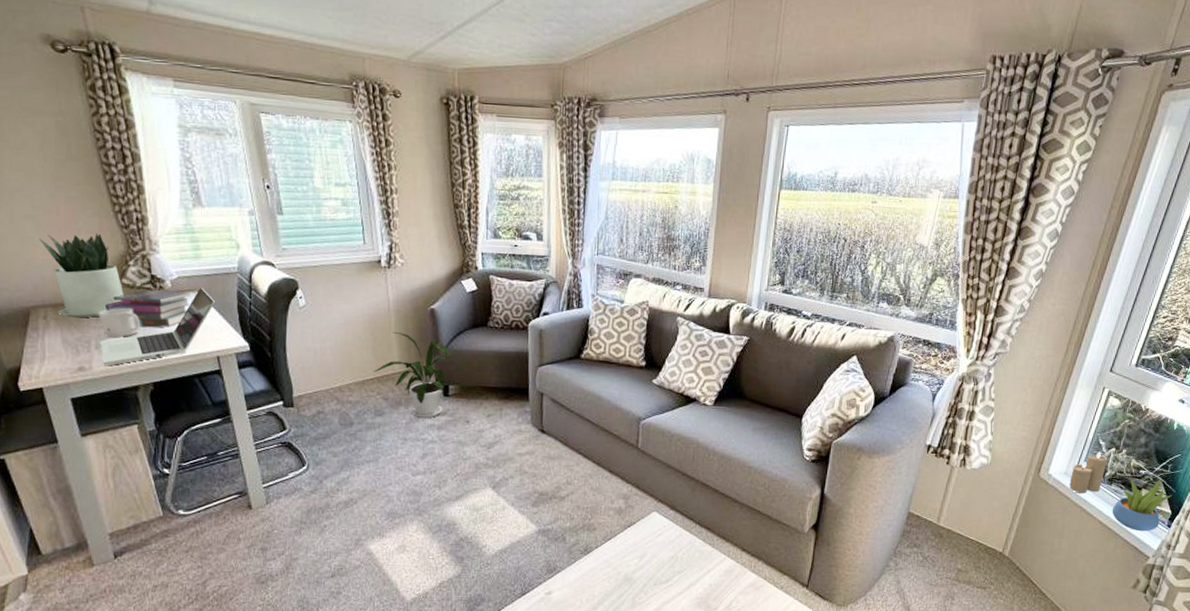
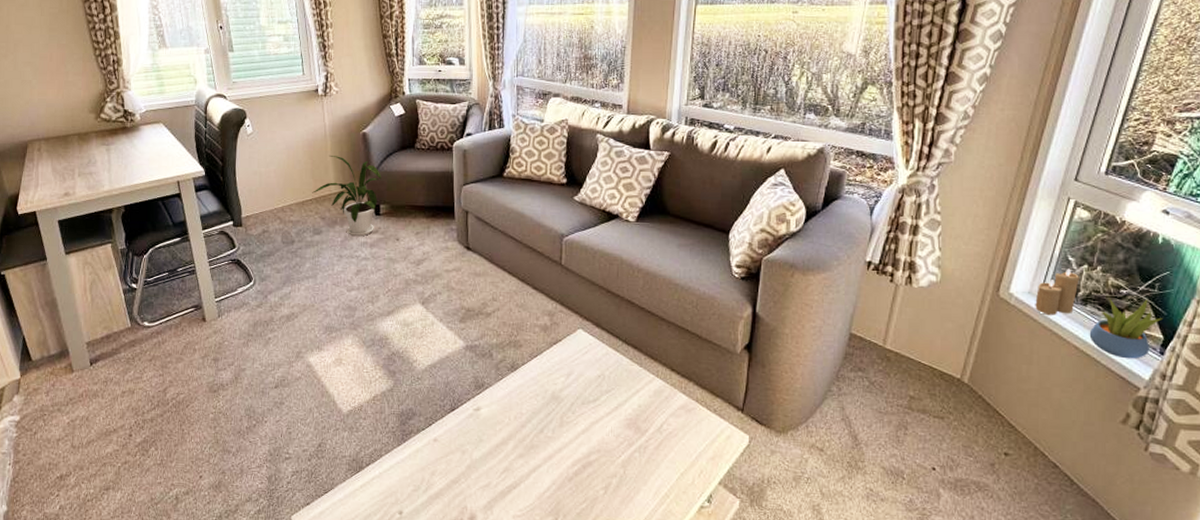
planter: present [39,233,124,318] -> none [36,75,102,150]
mug: present [97,308,141,338] -> none [80,140,115,166]
laptop: present [101,287,215,366] -> none [83,119,176,192]
books: present [104,290,191,328] -> none [86,123,156,157]

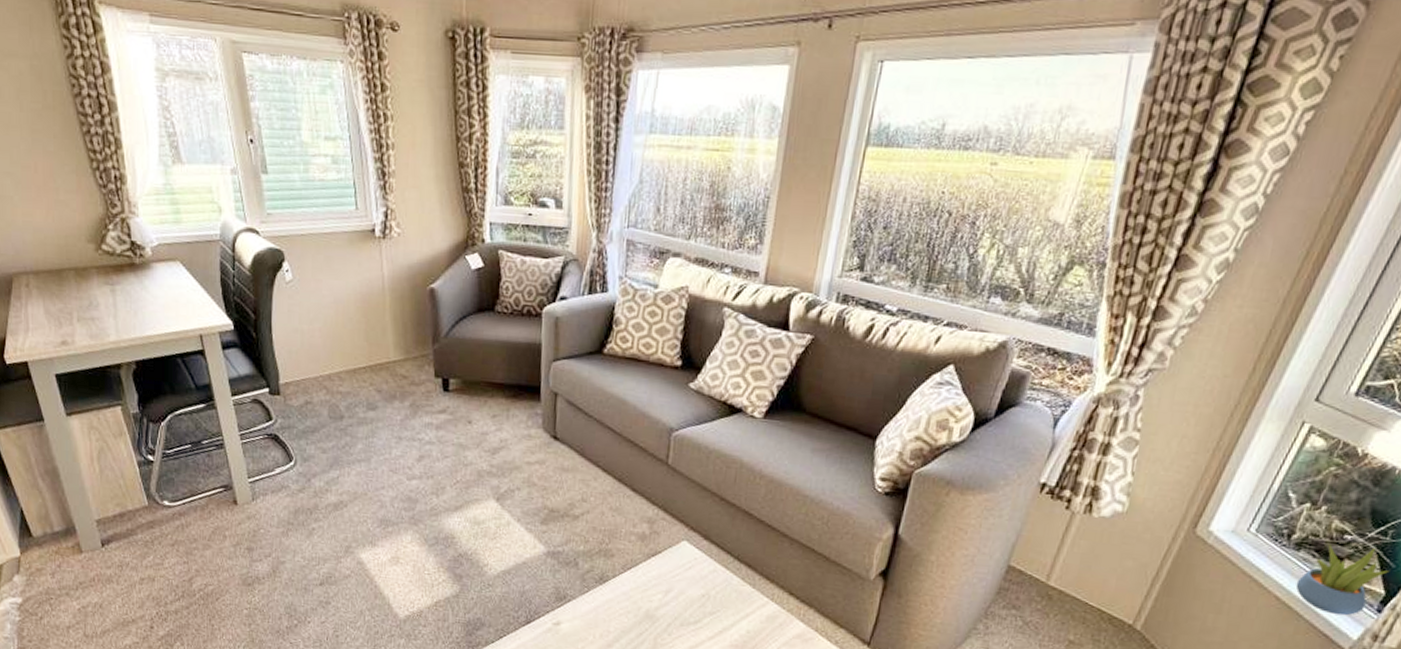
house plant: present [312,154,381,237] -> none [366,313,452,416]
candle: present [1035,268,1079,315] -> none [1236,506,1298,560]

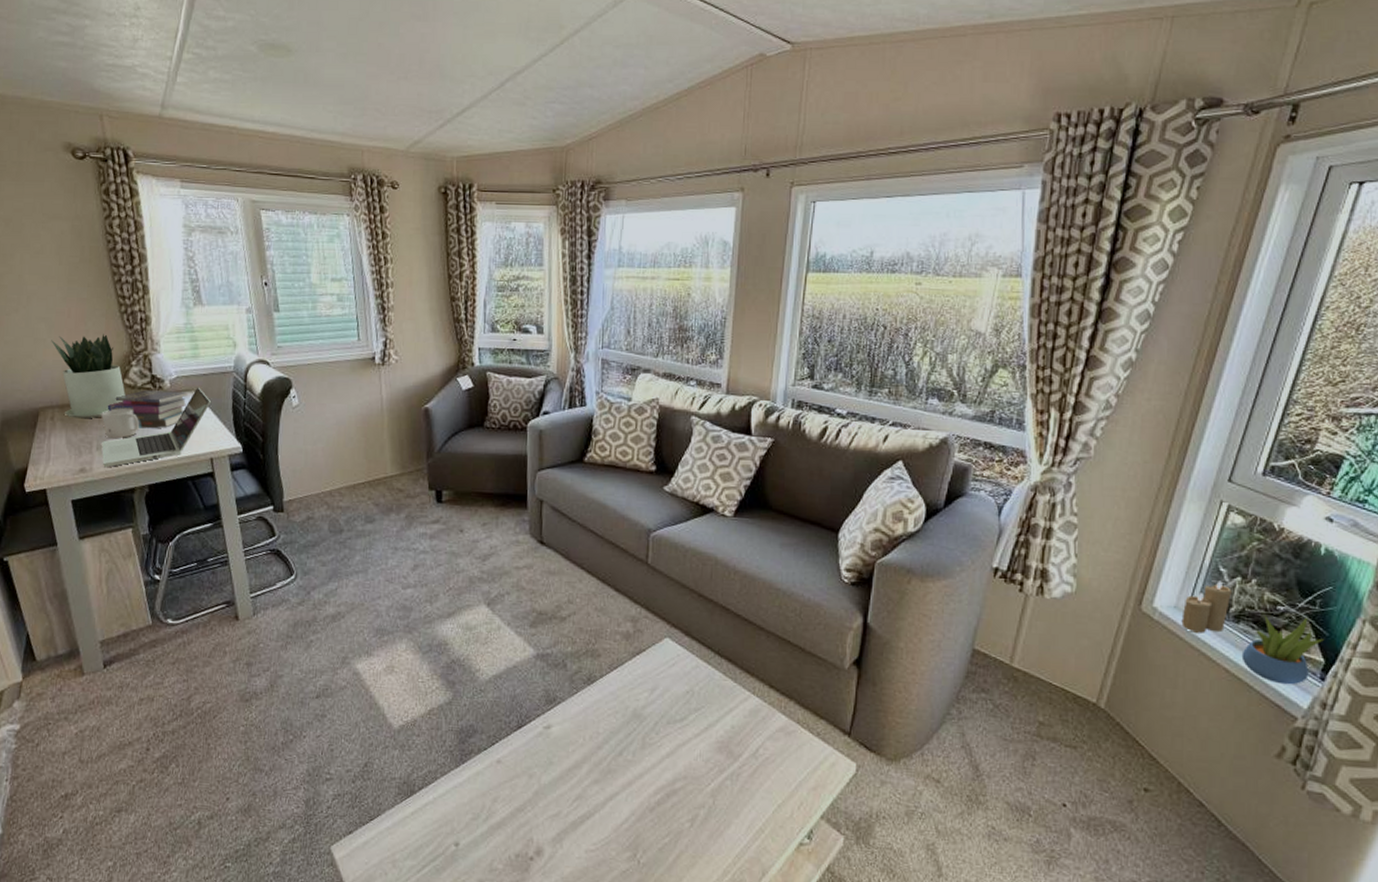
planter: none [19,193,104,287] -> present [51,334,126,419]
mug: none [78,277,122,311] -> present [100,409,140,439]
laptop: none [83,256,197,341] -> present [101,387,211,468]
books: none [85,257,172,300] -> present [107,390,188,429]
candle: none [1236,506,1298,560] -> present [1181,581,1232,633]

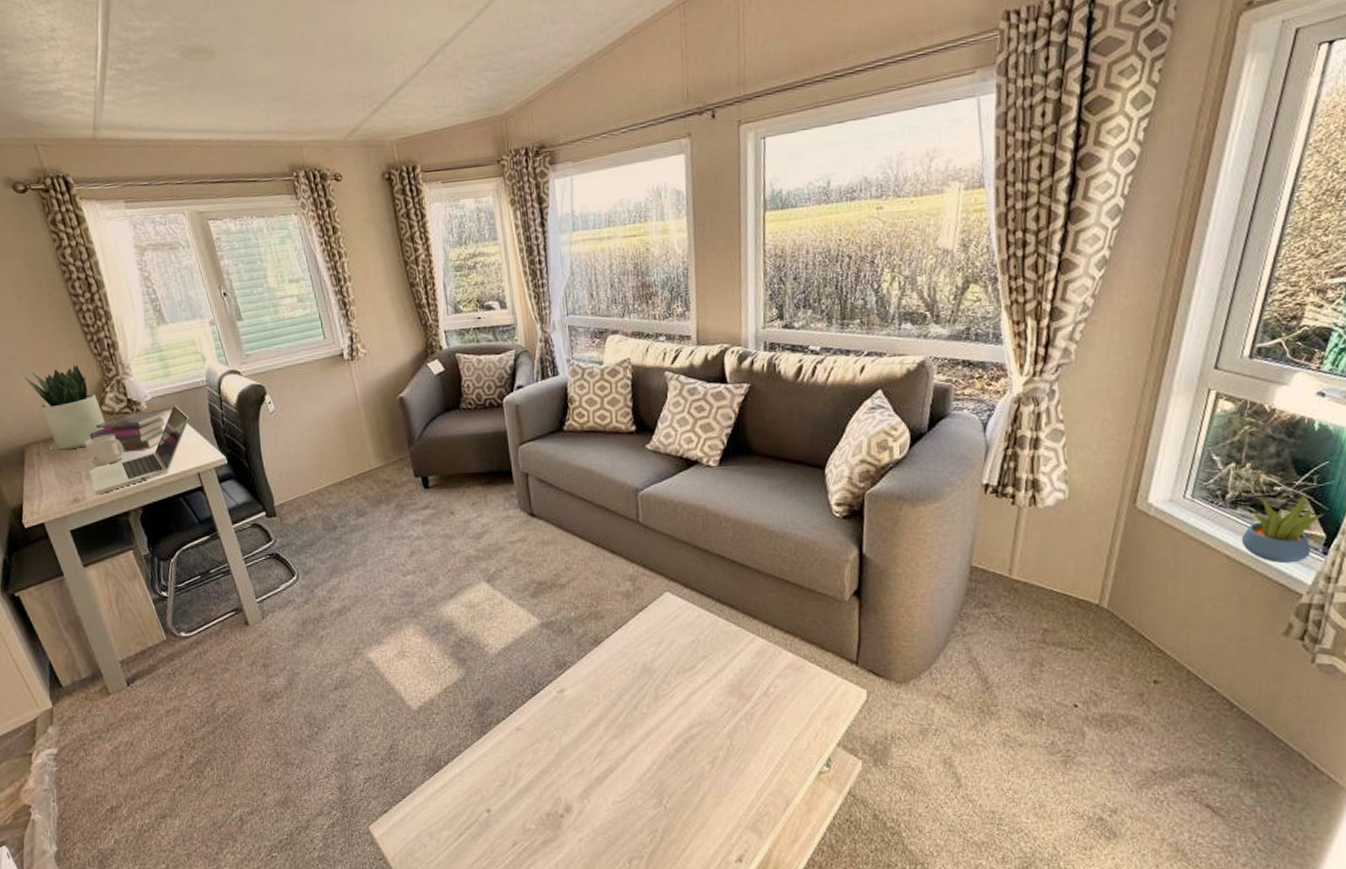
candle: present [1181,581,1232,633] -> none [1177,469,1227,524]

